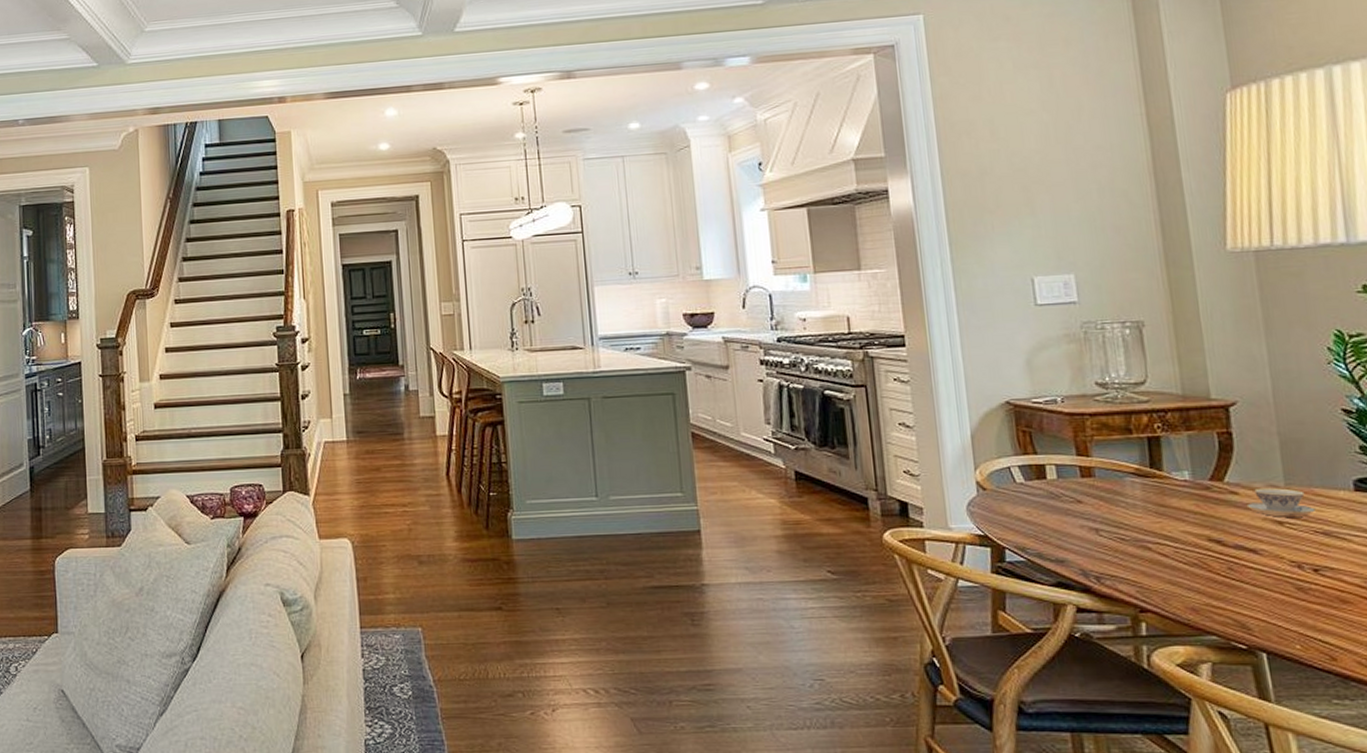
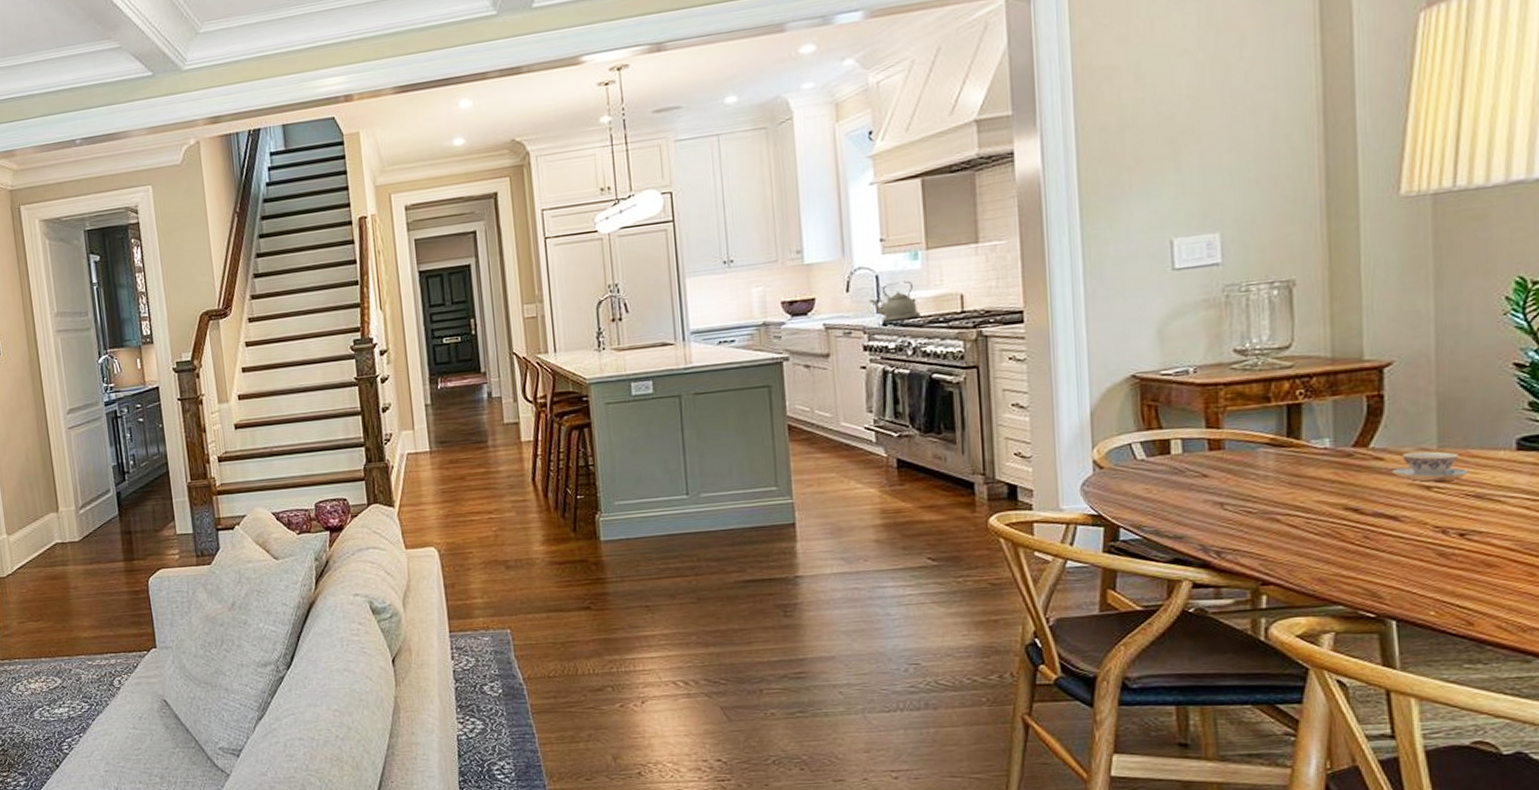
kettle: none [764,301,812,340] -> present [869,281,921,323]

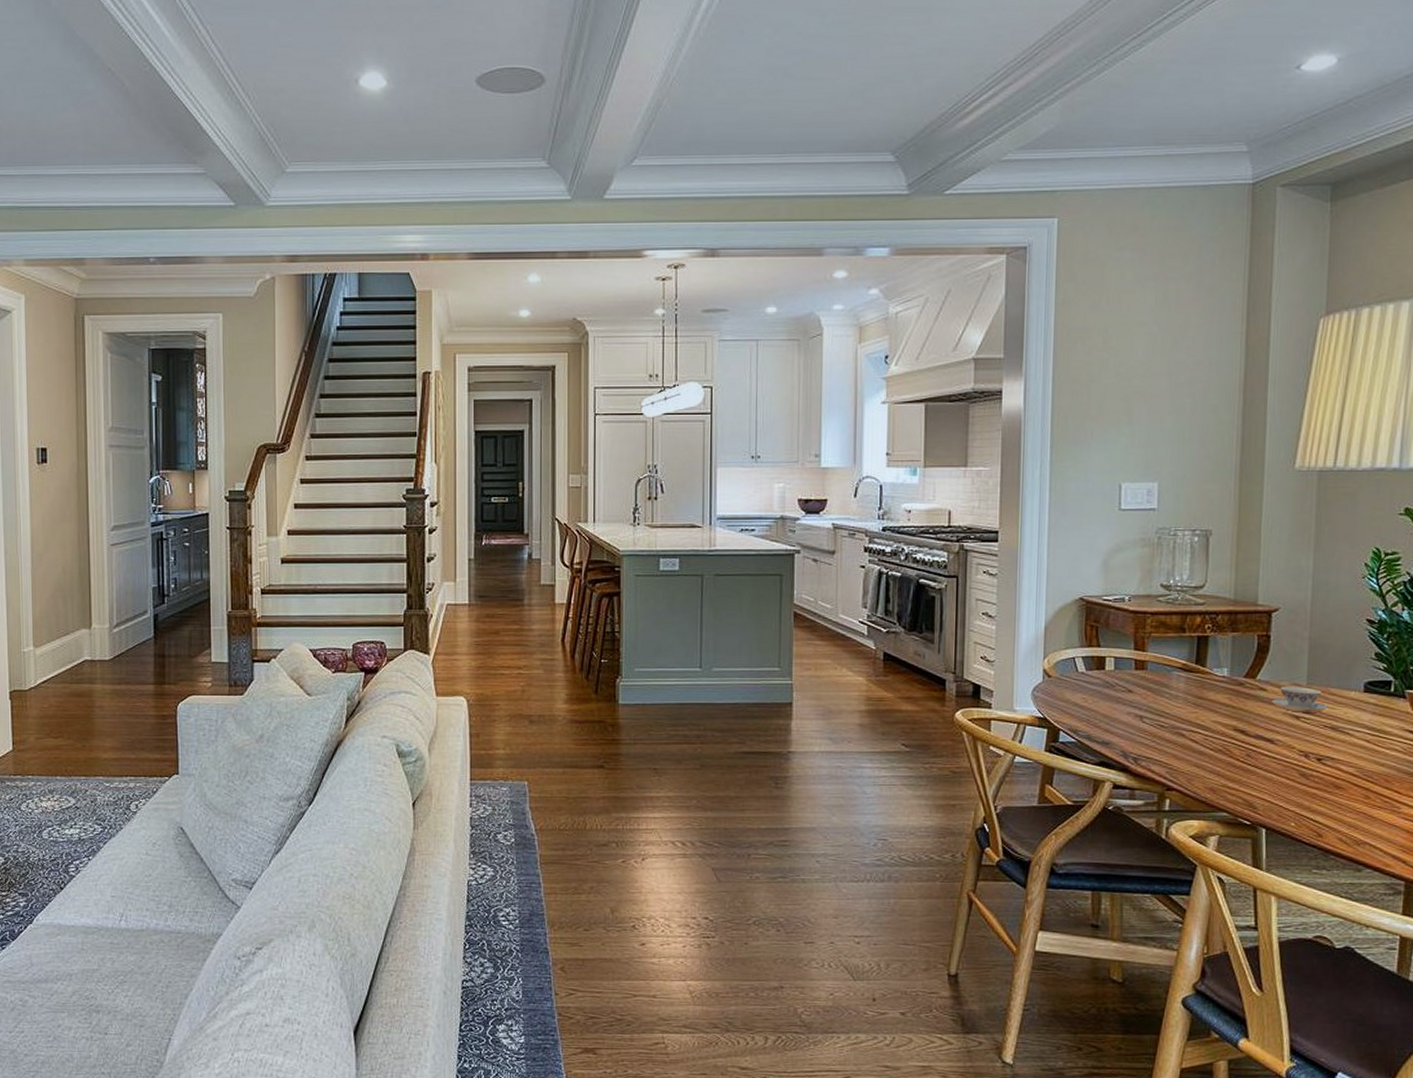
kettle: present [869,281,921,323] -> none [872,493,915,529]

